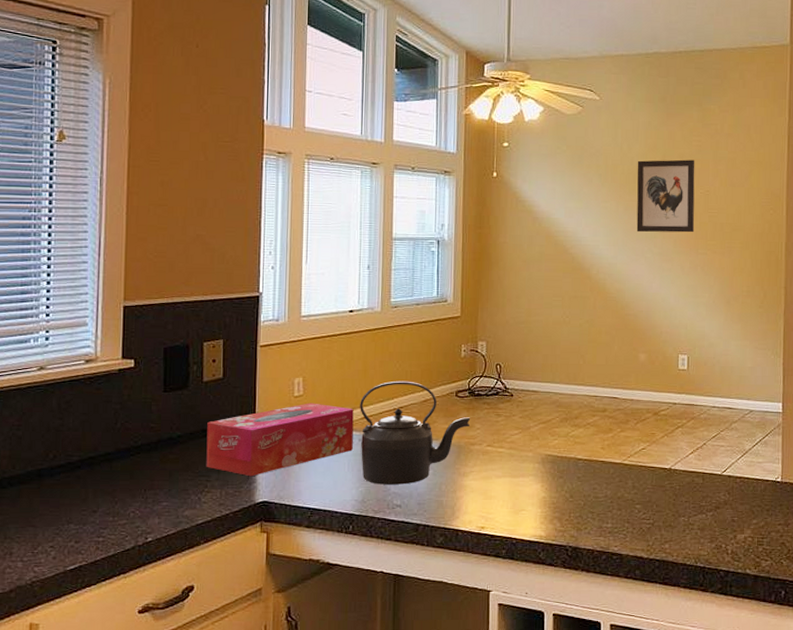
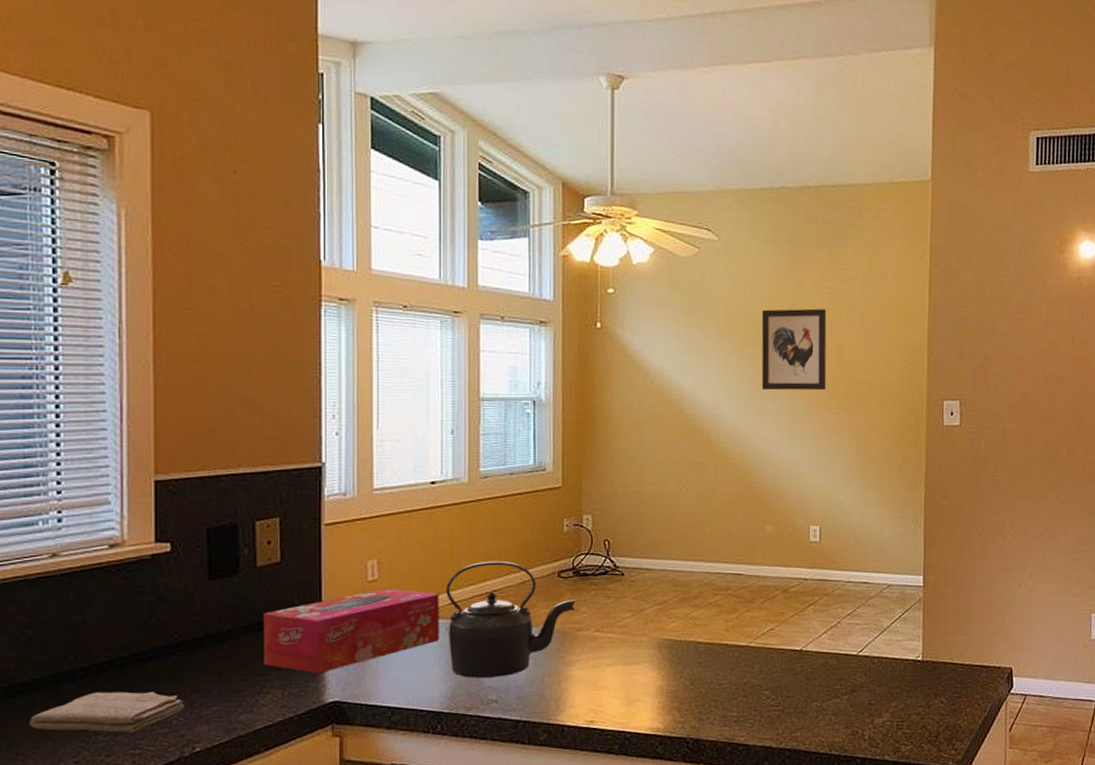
washcloth: none [15,486,140,522] -> present [29,691,184,732]

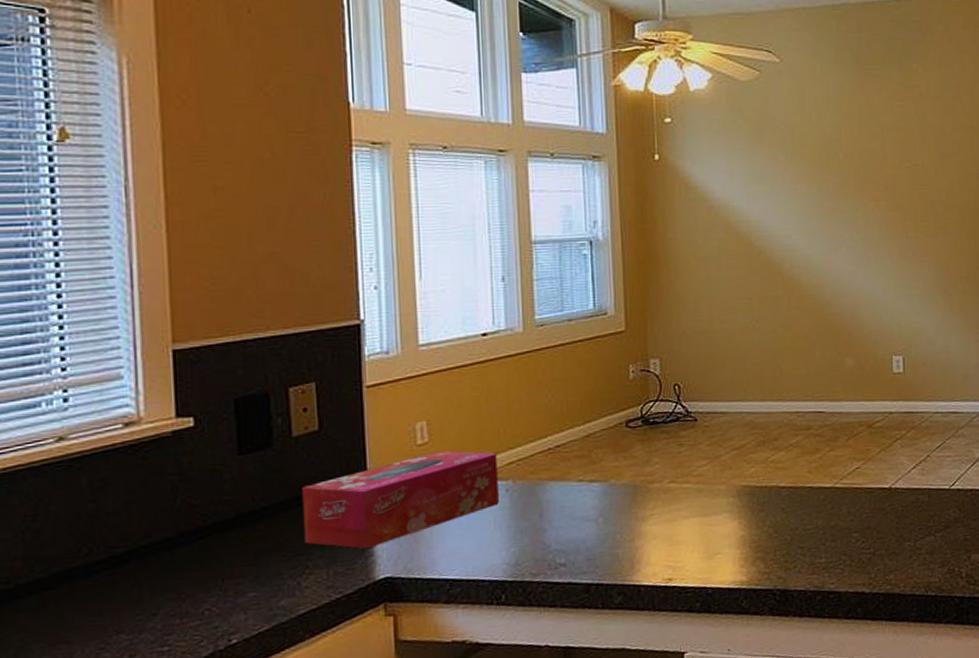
washcloth: present [29,691,184,732] -> none [39,582,217,633]
kettle: present [446,561,576,678] -> none [504,414,647,542]
wall art: present [761,308,827,391] -> none [830,129,902,217]

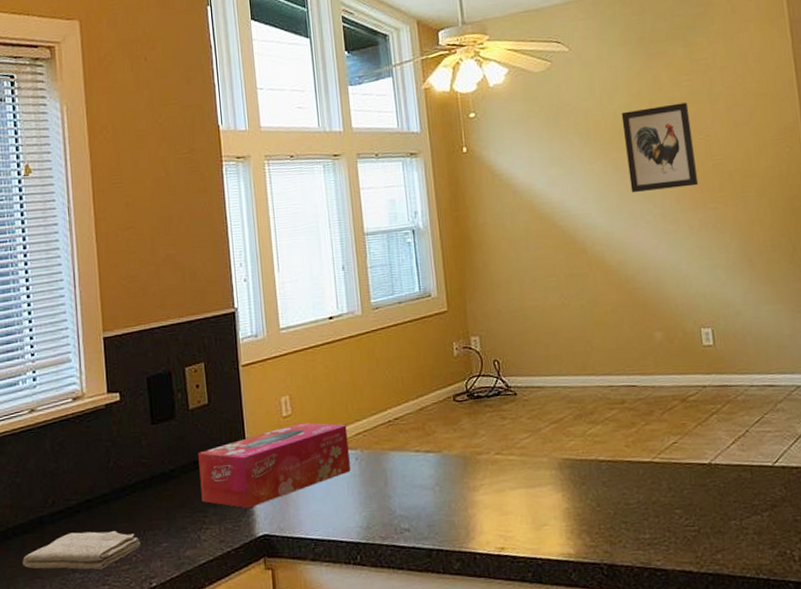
washcloth: none [39,582,217,633] -> present [22,531,141,570]
wall art: none [830,129,902,217] -> present [621,102,699,193]

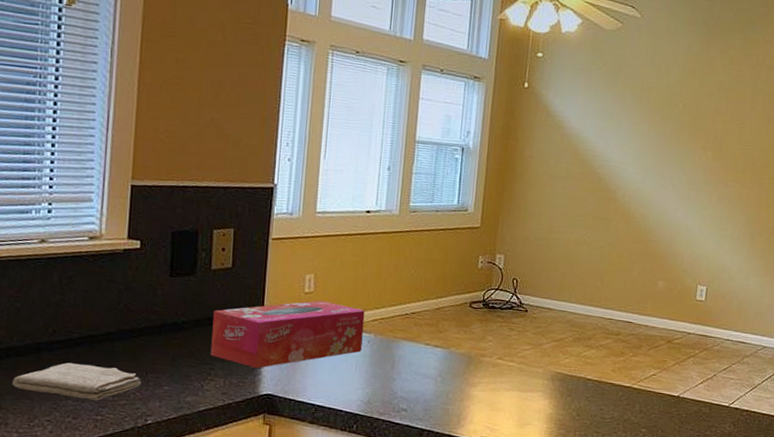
wall art: present [621,102,699,193] -> none [666,84,733,164]

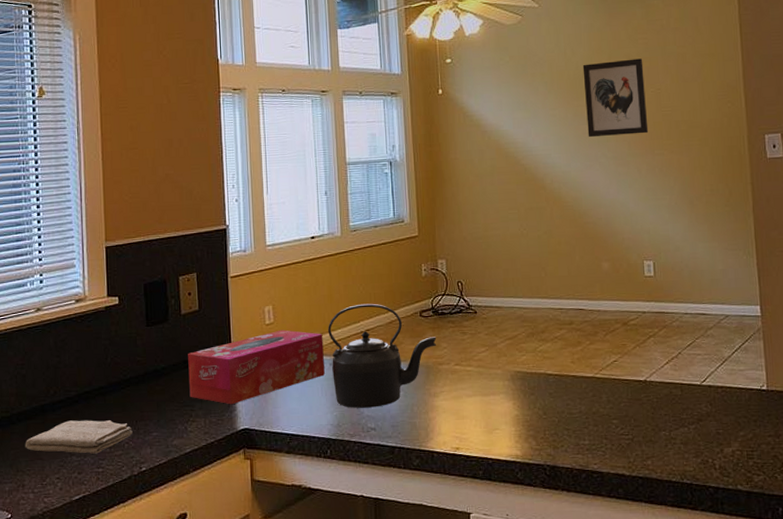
kettle: none [369,286,483,390] -> present [328,303,437,408]
wall art: none [666,84,733,164] -> present [582,58,649,138]

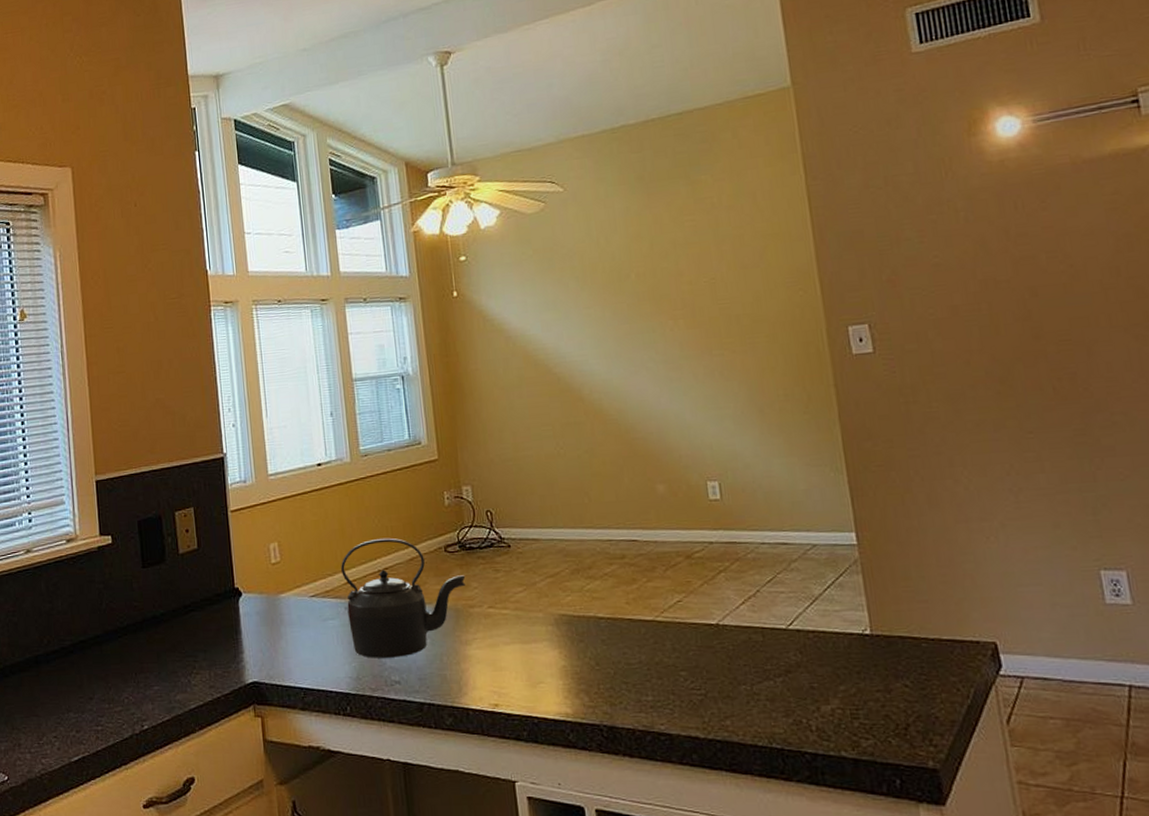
washcloth: present [25,420,133,454] -> none [19,672,132,710]
tissue box: present [188,330,325,405] -> none [188,569,340,655]
wall art: present [582,58,649,138] -> none [619,244,704,339]

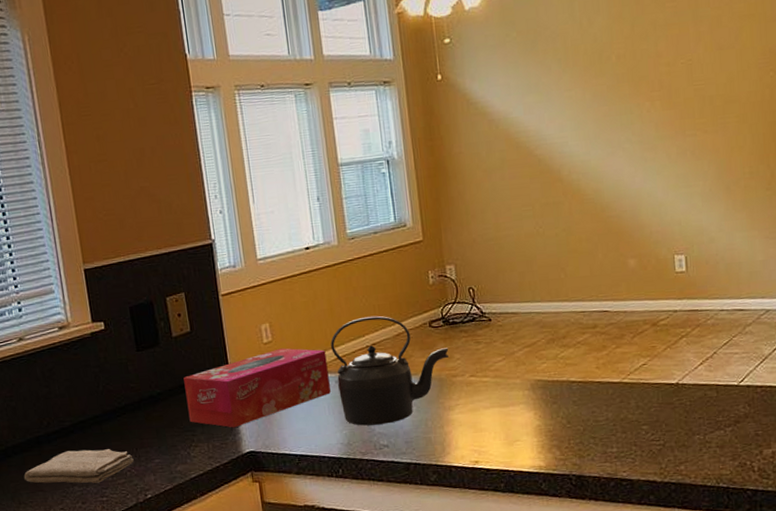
washcloth: none [19,672,132,710] -> present [23,449,134,483]
tissue box: none [188,569,340,655] -> present [183,348,331,428]

